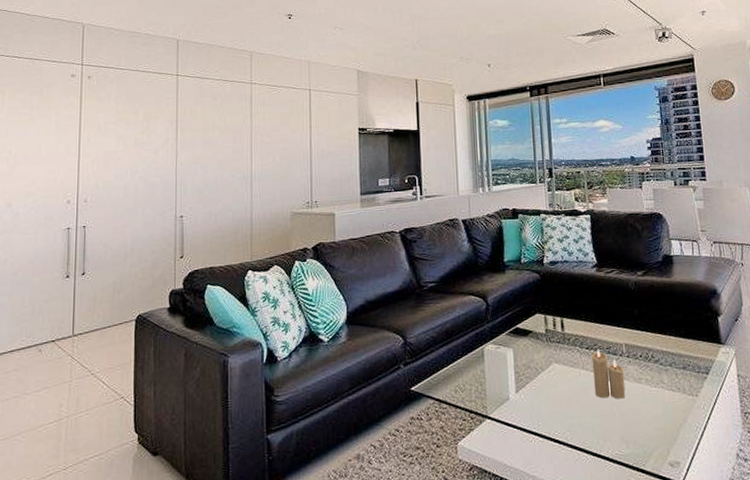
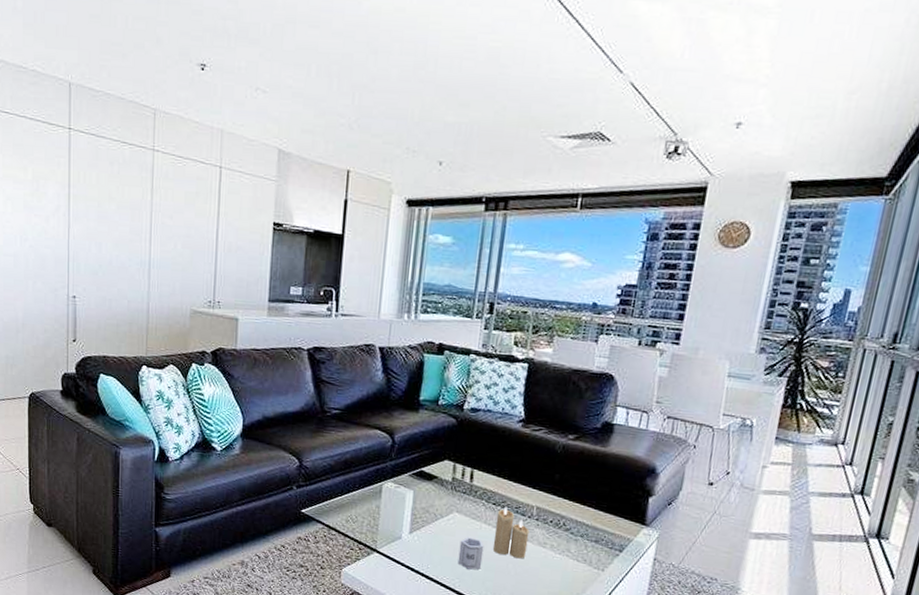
cup: none [564,386,588,419] -> present [457,537,484,570]

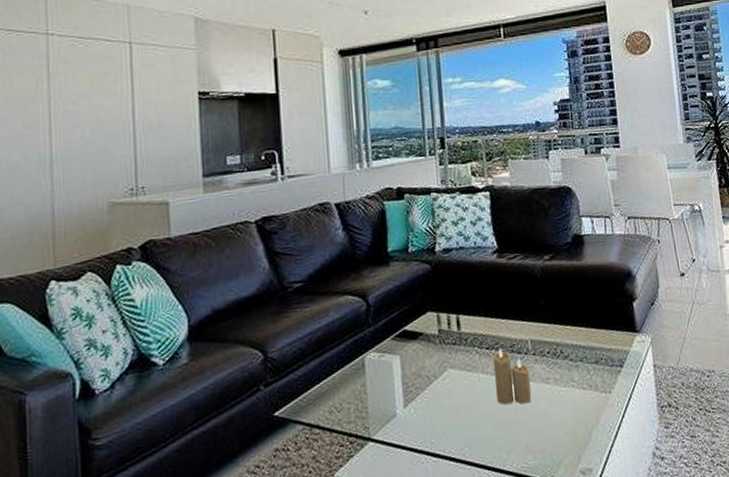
cup: present [457,537,484,570] -> none [461,393,489,432]

